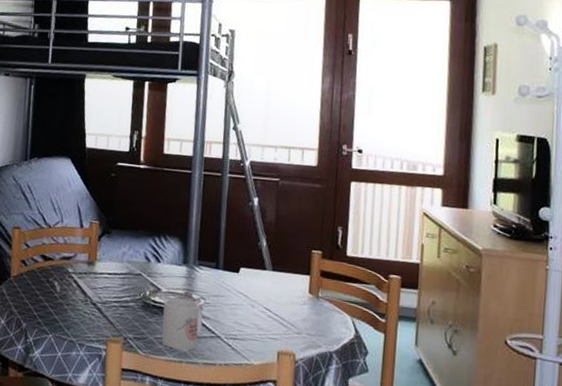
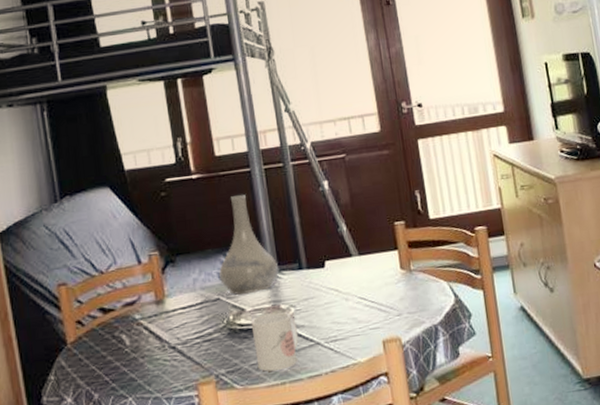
vase: none [145,191,198,278] -> present [219,195,278,296]

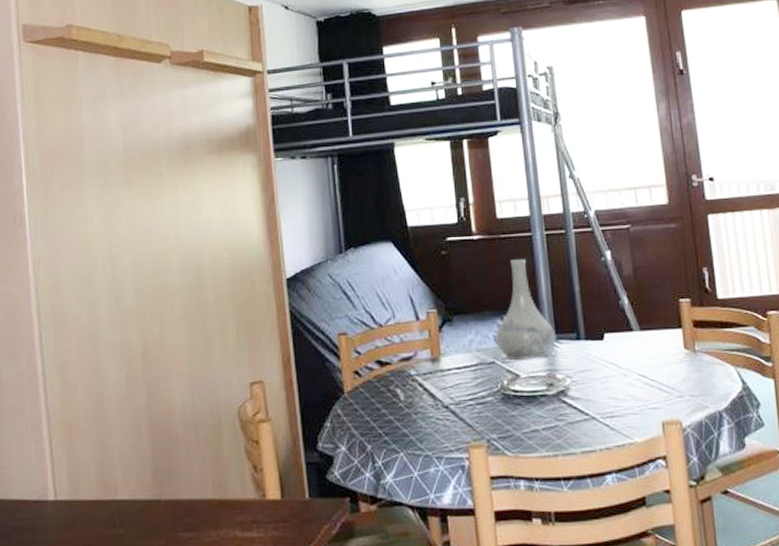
mug: present [250,312,299,372] -> none [525,381,573,442]

